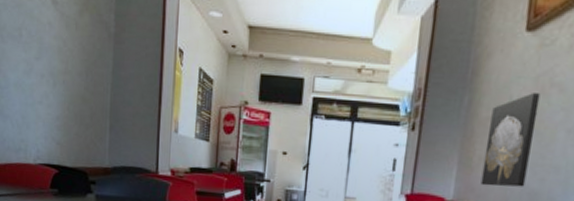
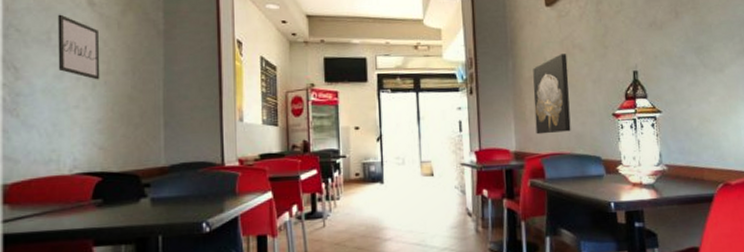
wall art: none [27,11,60,79] -> present [57,14,100,80]

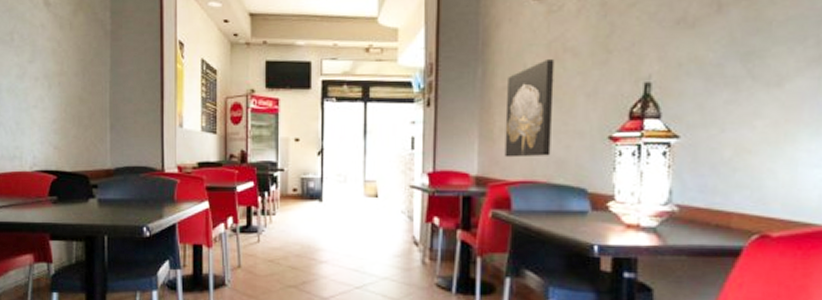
wall art: present [57,14,100,80] -> none [19,15,55,81]

